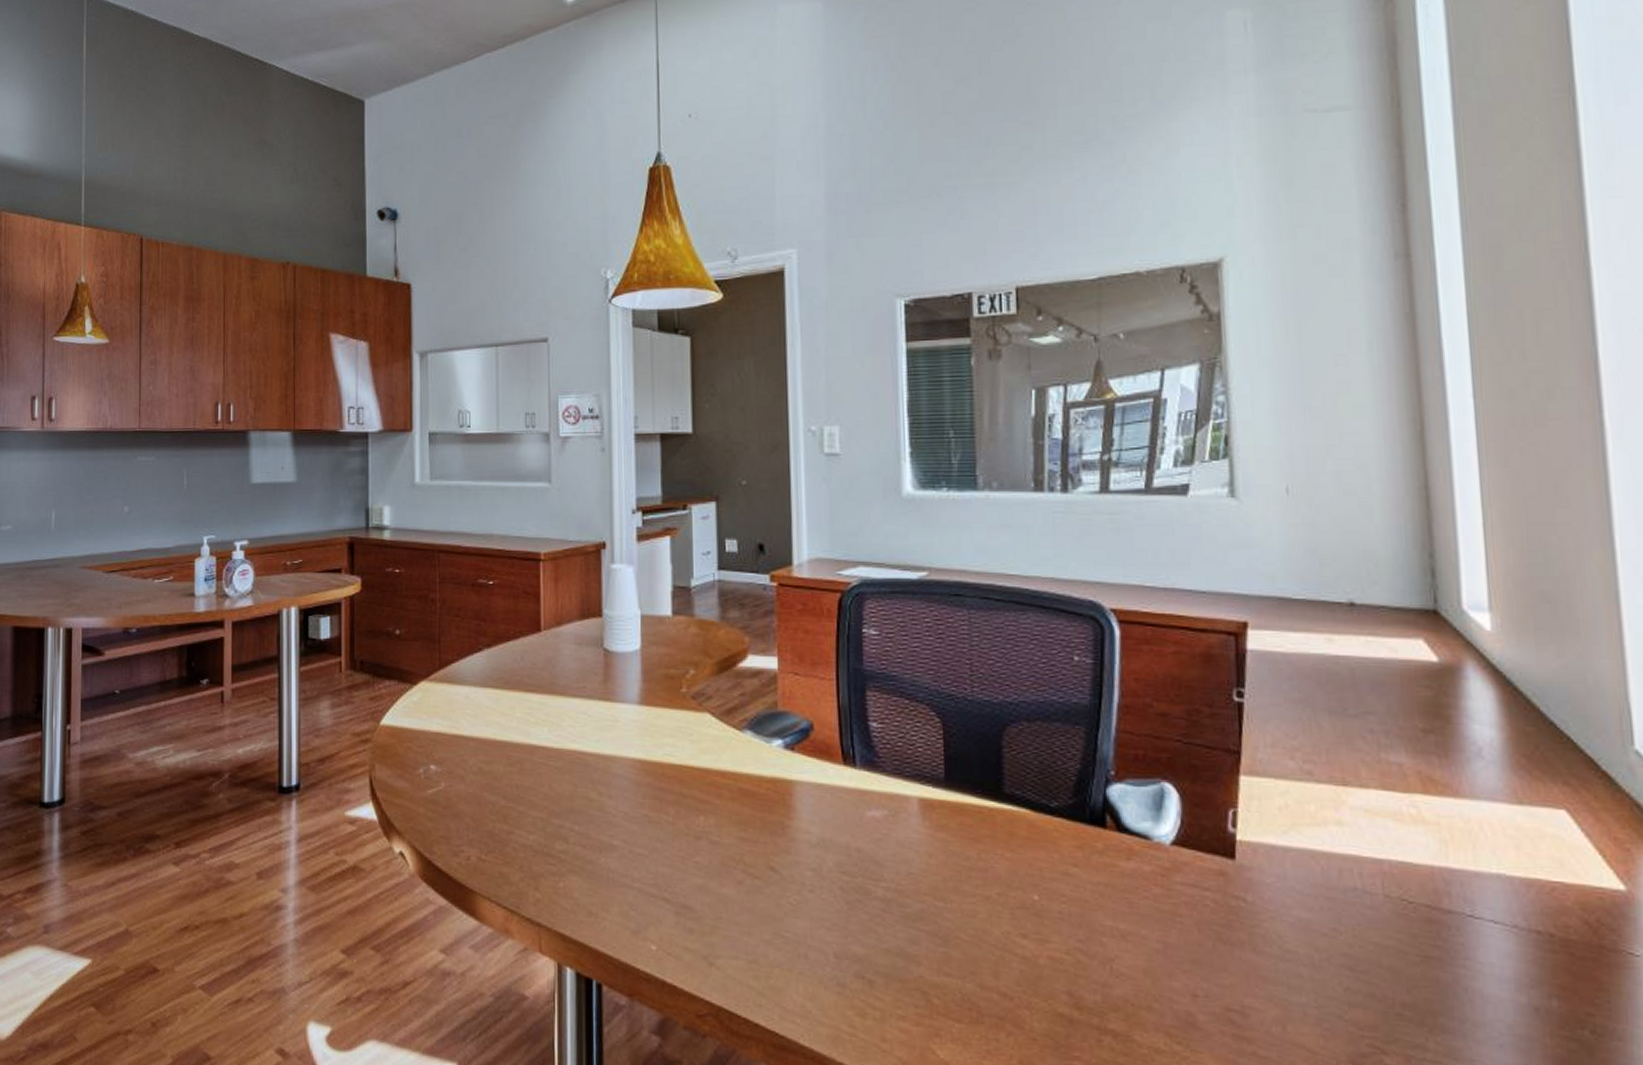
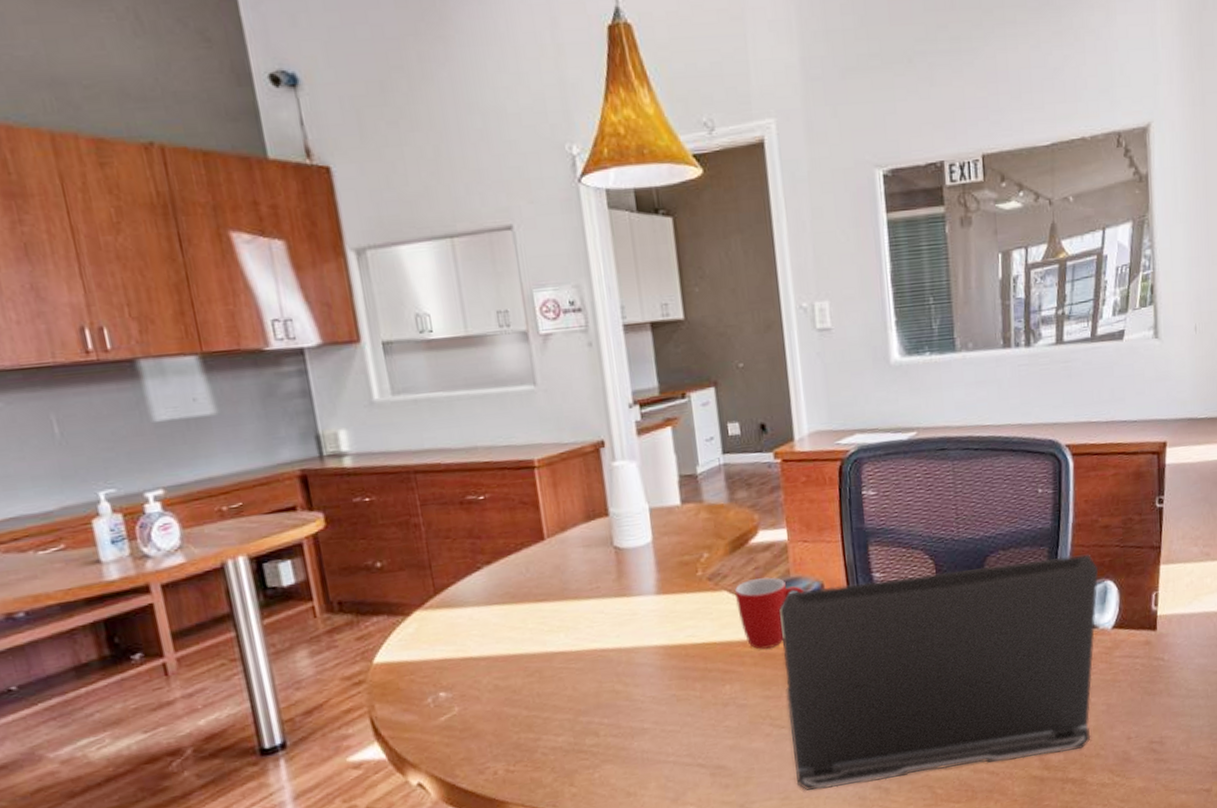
mug: none [717,706,792,786] -> present [735,577,805,649]
laptop computer: none [762,727,1153,993] -> present [779,554,1099,791]

